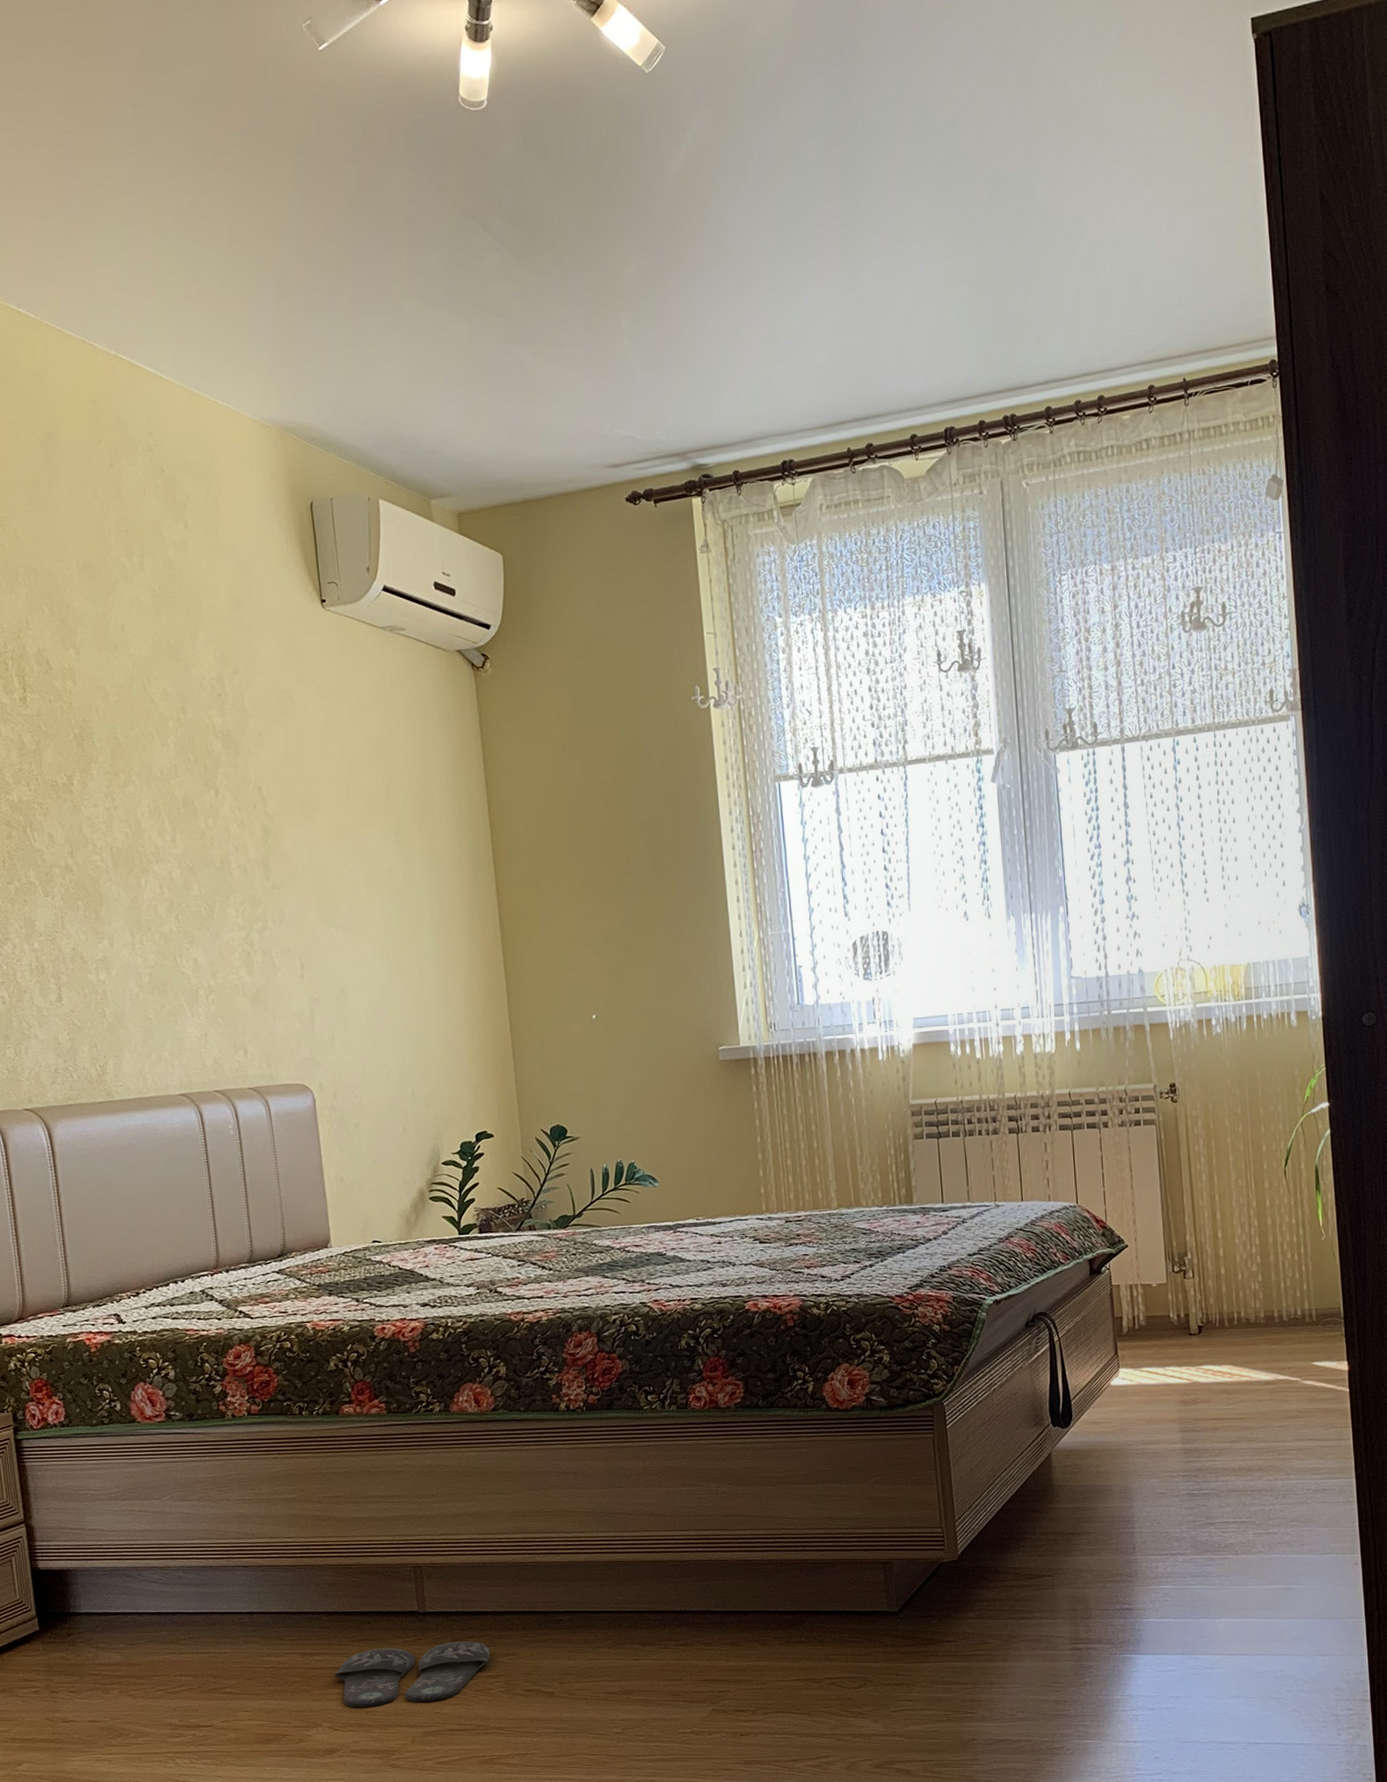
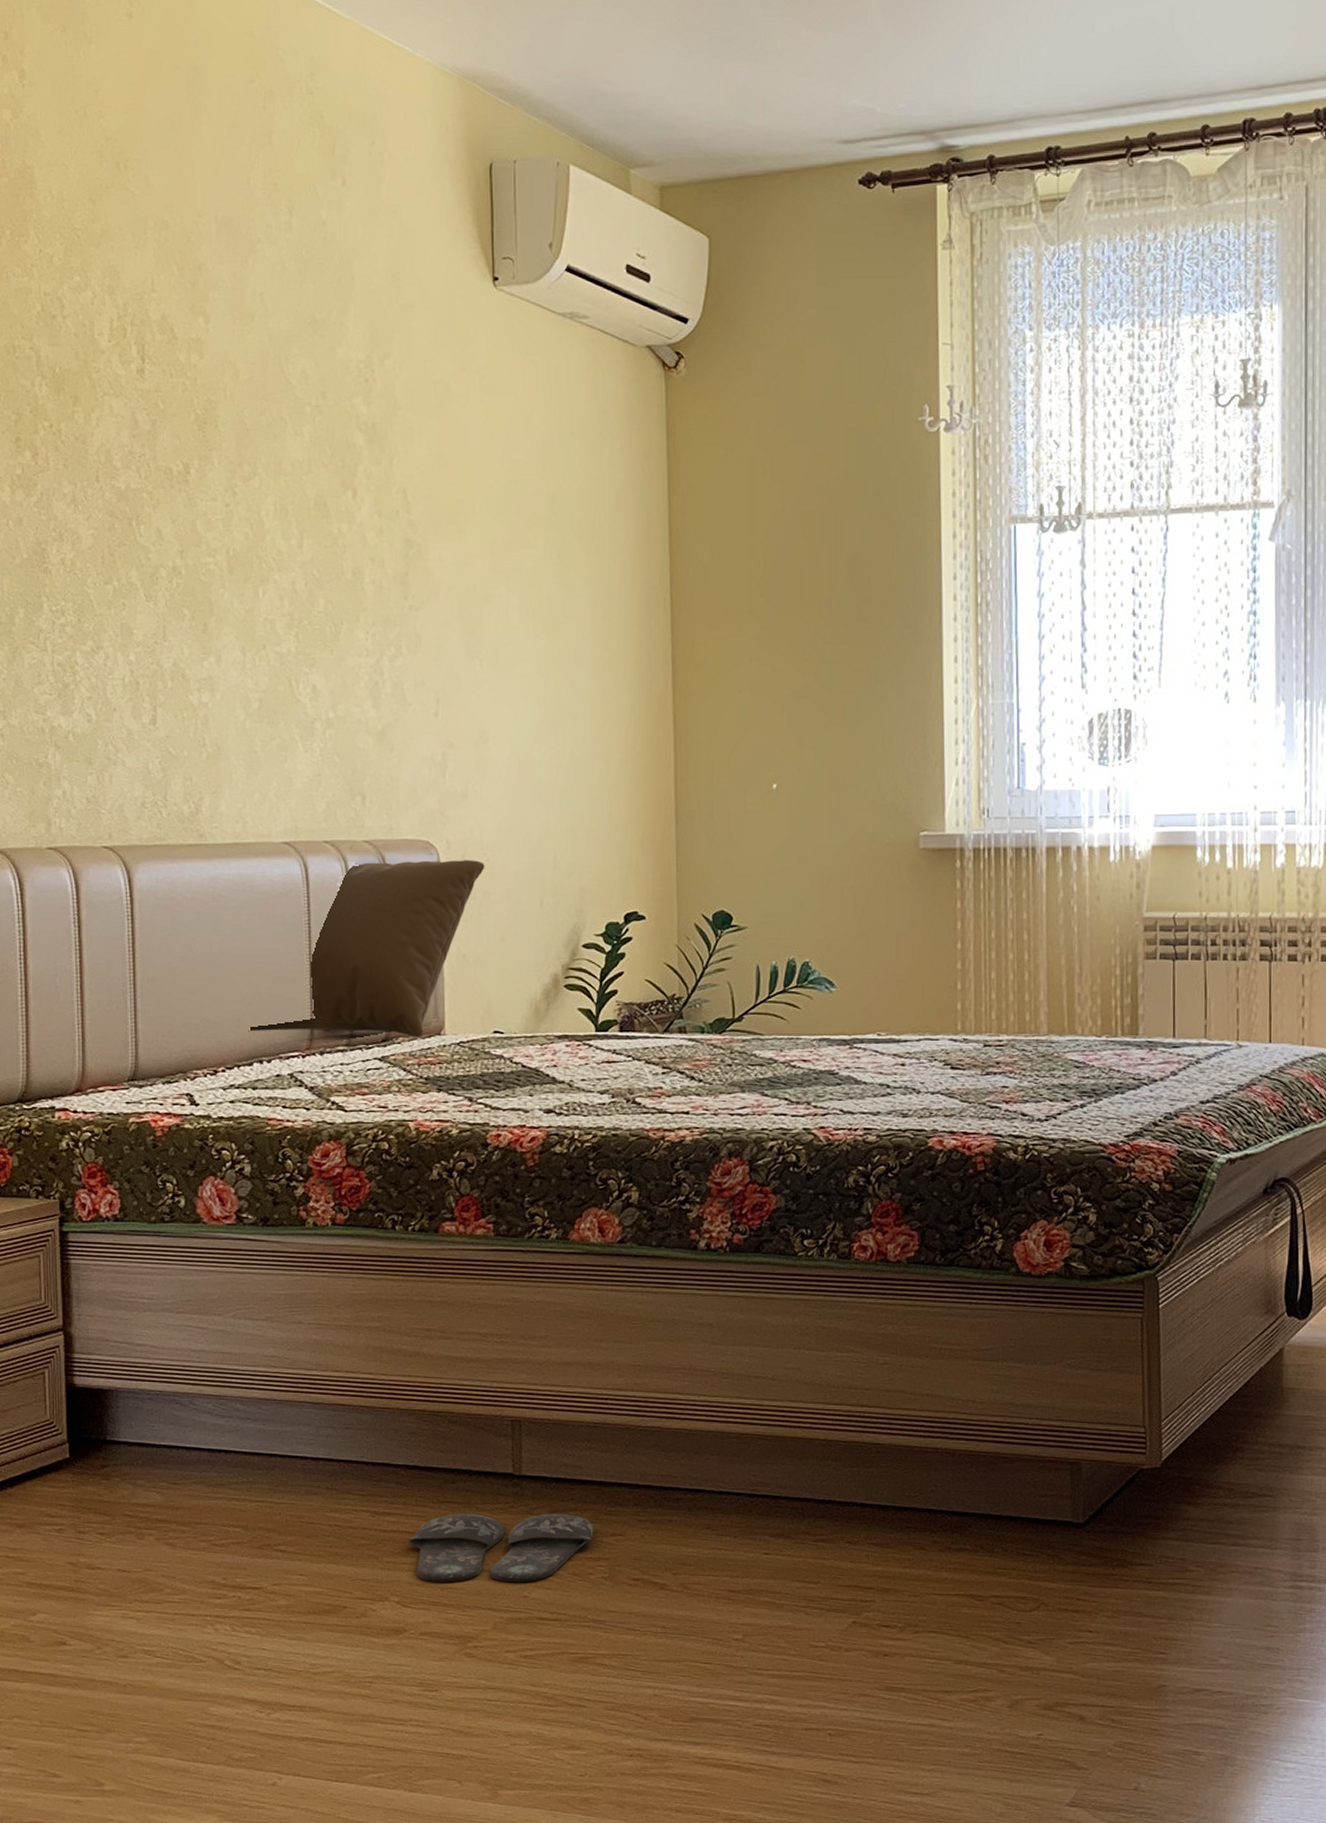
cushion: none [163,1097,354,1258] -> present [248,859,485,1038]

